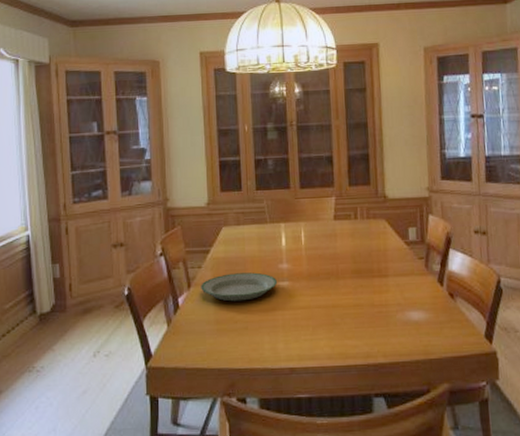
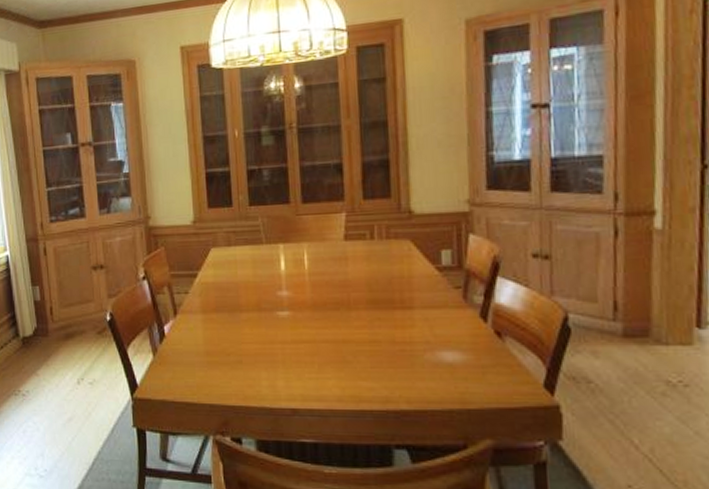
plate: present [201,272,278,302] -> none [188,300,276,332]

